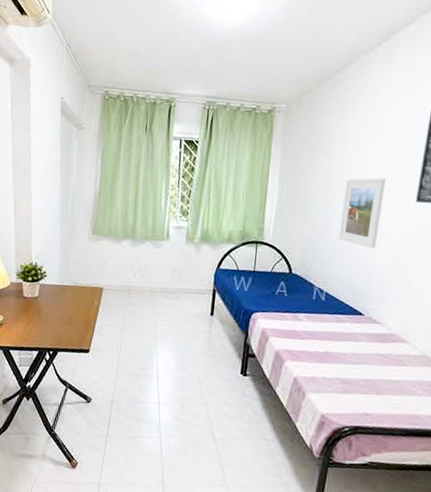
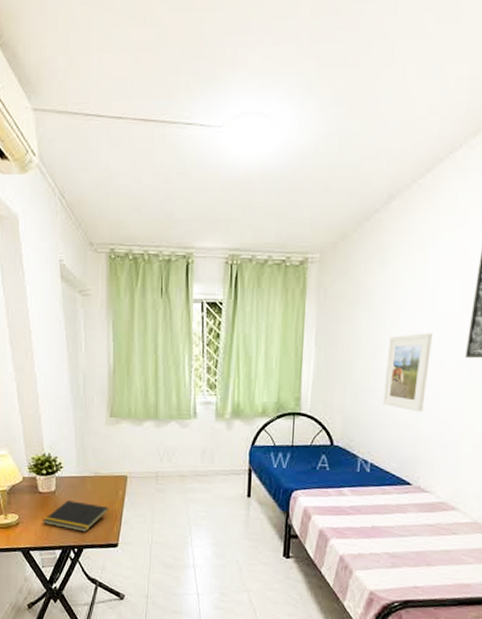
notepad: none [24,306,84,337] -> present [43,500,109,532]

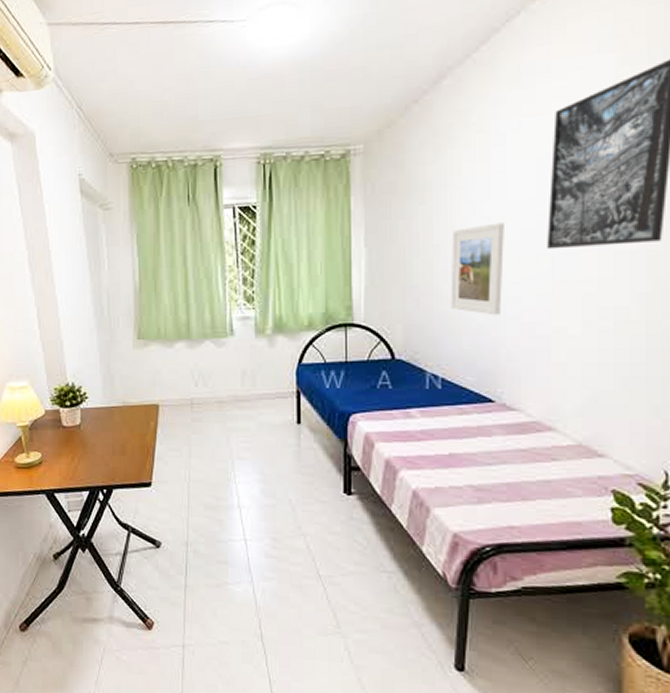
notepad: present [43,500,109,532] -> none [68,435,140,470]

